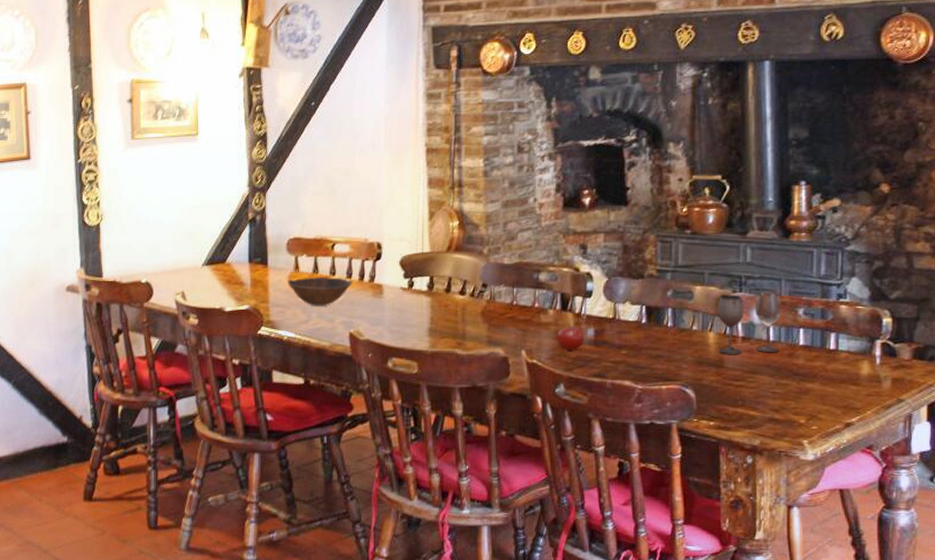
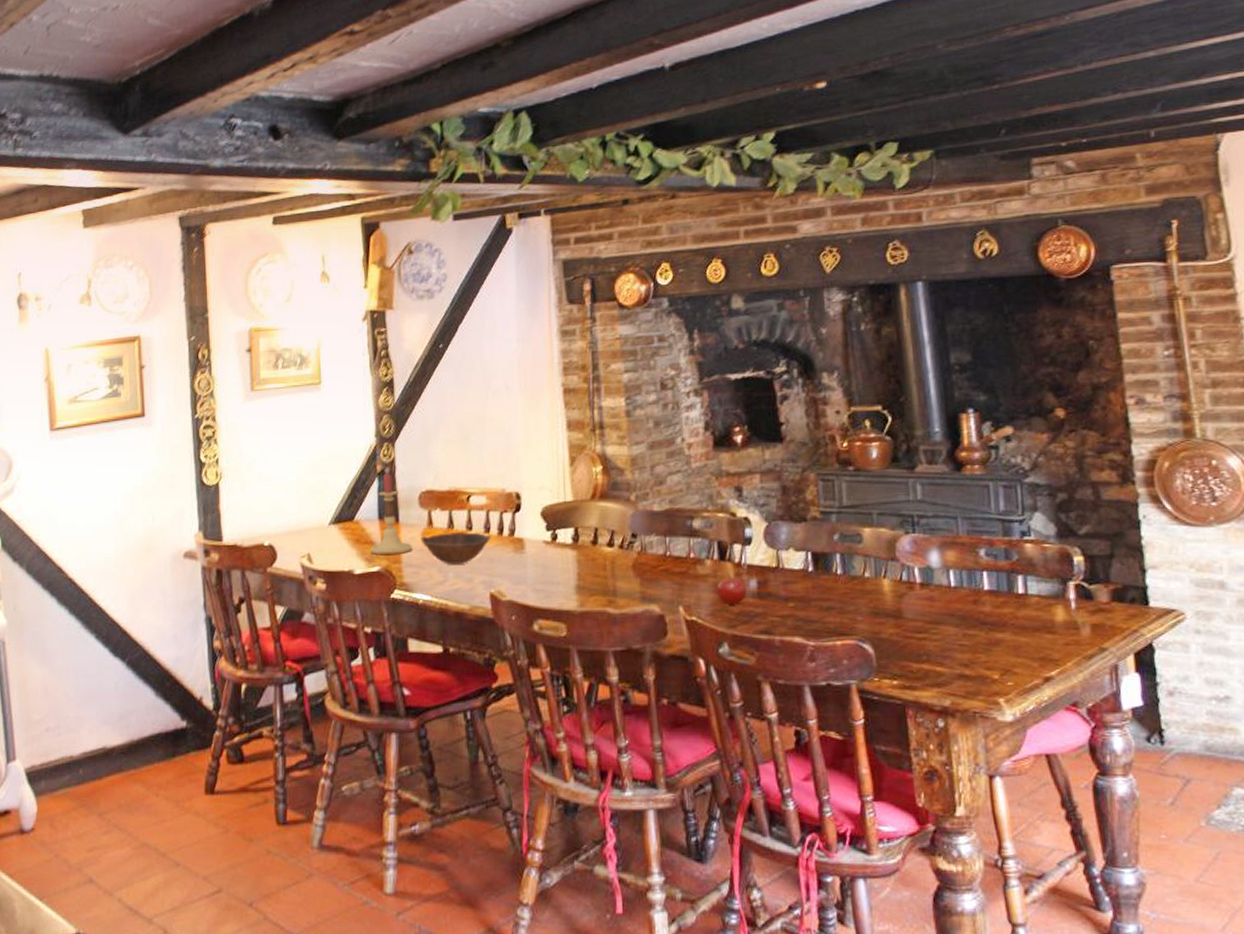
candlestick: none [240,221,279,296] -> present [370,473,412,556]
wineglass: present [717,293,782,354] -> none [889,533,963,603]

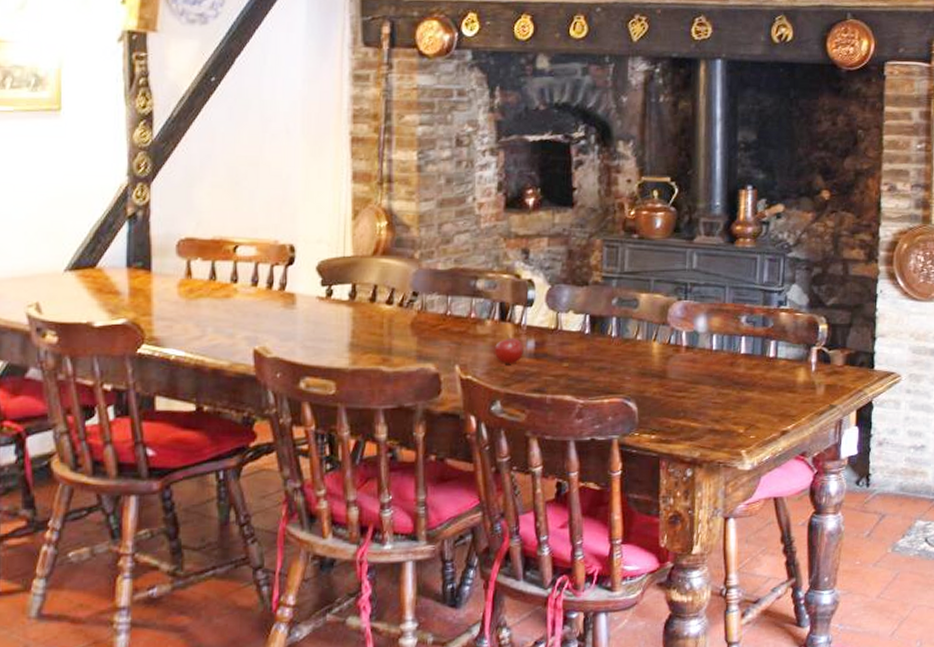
candlestick: present [370,473,412,556] -> none [115,217,166,307]
bowl: present [421,532,491,565] -> none [176,285,259,319]

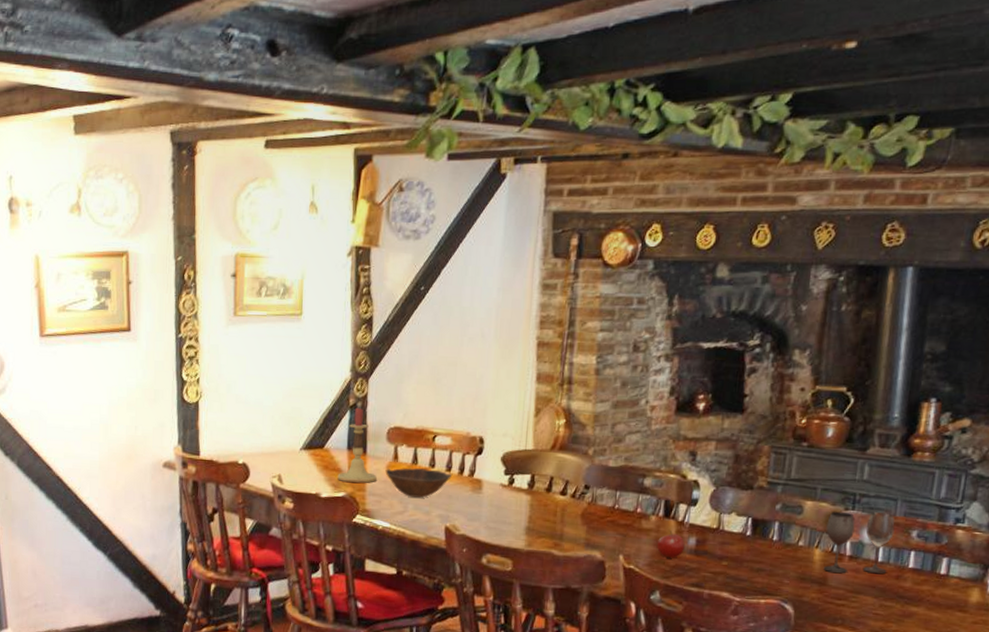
candlestick: none [115,217,166,307] -> present [337,407,377,484]
bowl: none [176,285,259,319] -> present [385,467,452,498]
wineglass: none [662,301,725,364] -> present [823,511,895,574]

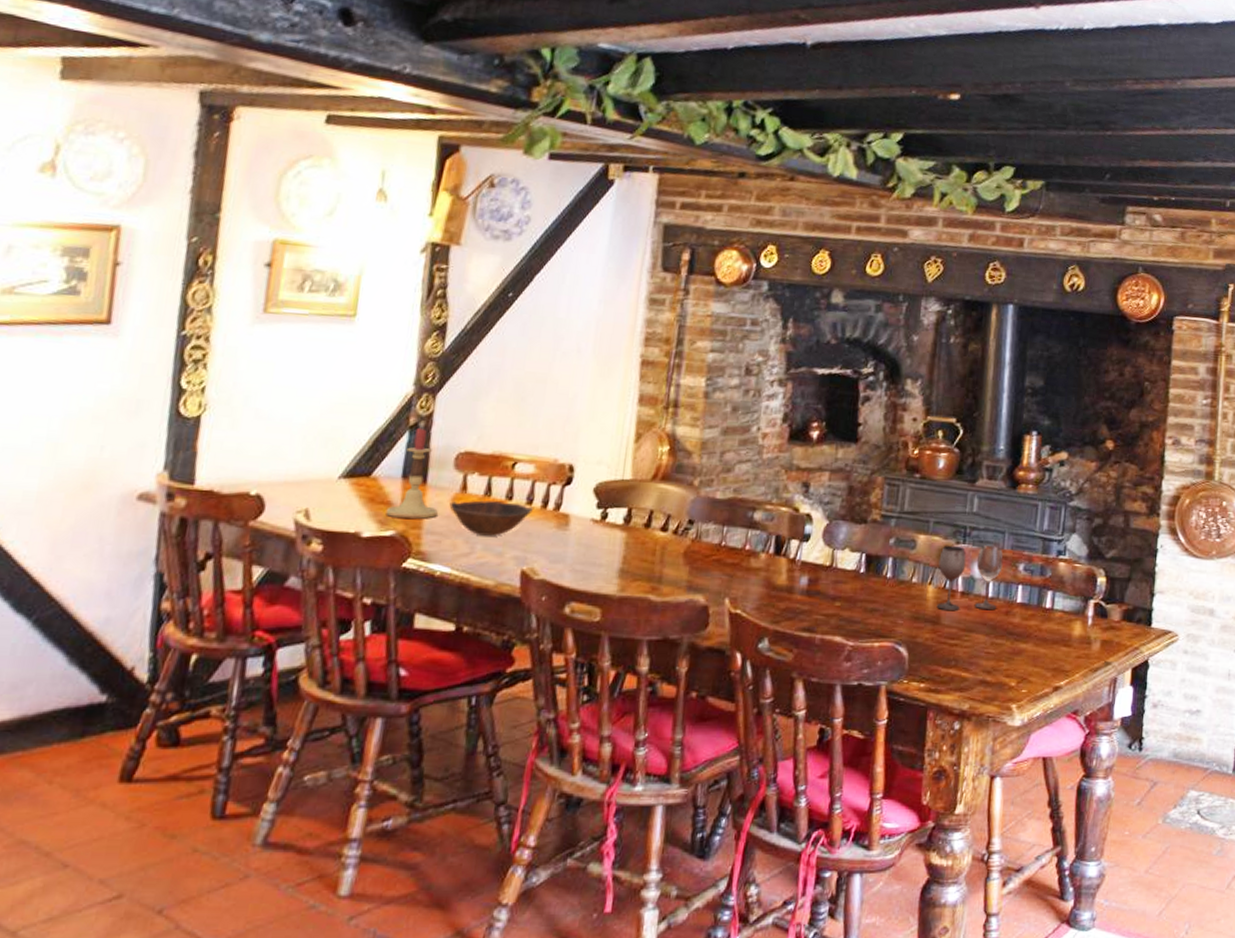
fruit: present [656,531,685,558] -> none [766,569,797,600]

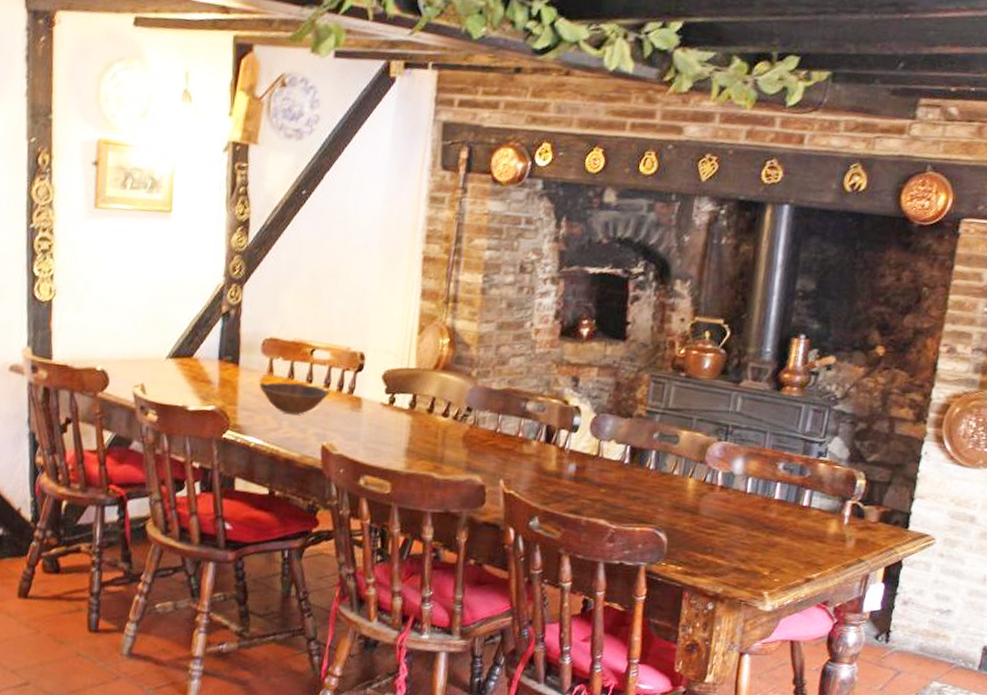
candlestick: present [385,427,438,520] -> none [207,315,250,397]
wineglass: present [936,545,1003,610] -> none [696,441,764,505]

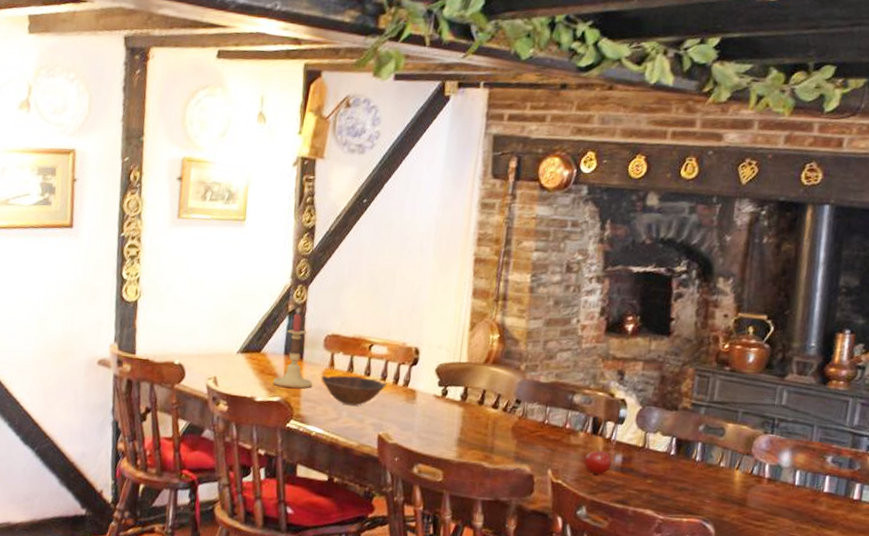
candlestick: none [207,315,250,397] -> present [273,313,312,389]
fruit: none [537,456,565,485] -> present [584,447,612,475]

